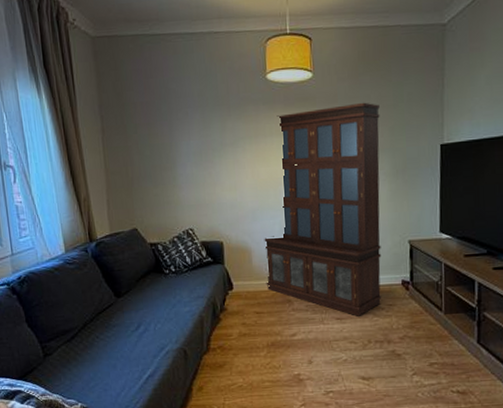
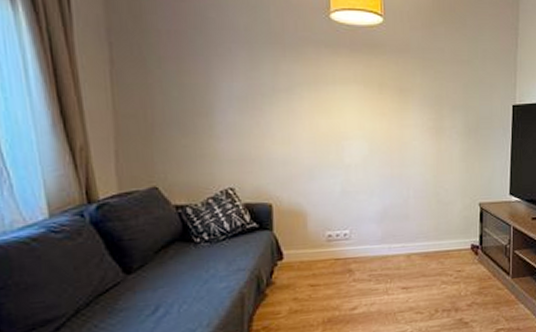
bookcase: present [264,102,382,316] -> none [322,55,454,285]

